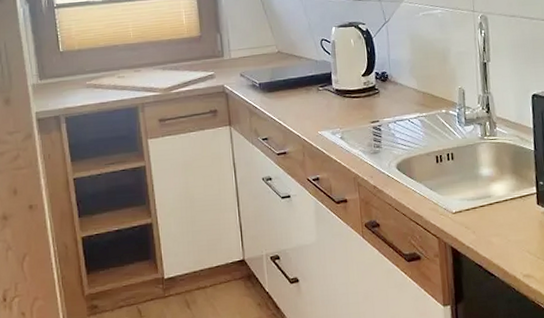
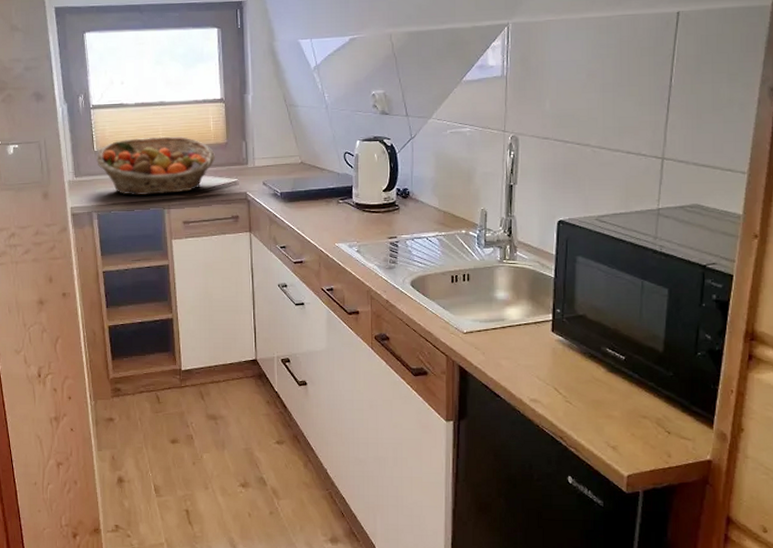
fruit basket: none [61,31,189,96] -> present [95,136,215,195]

